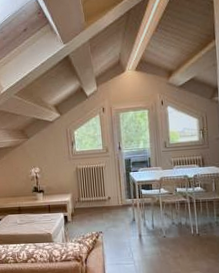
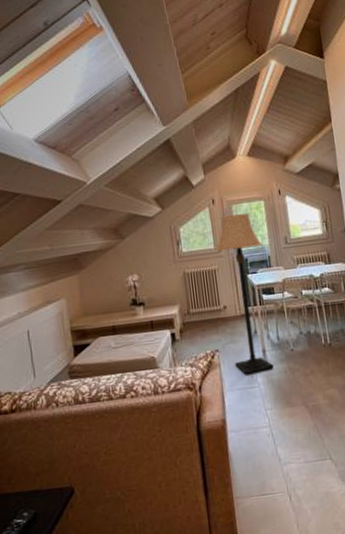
lamp: none [103,120,148,253] -> present [214,213,274,374]

